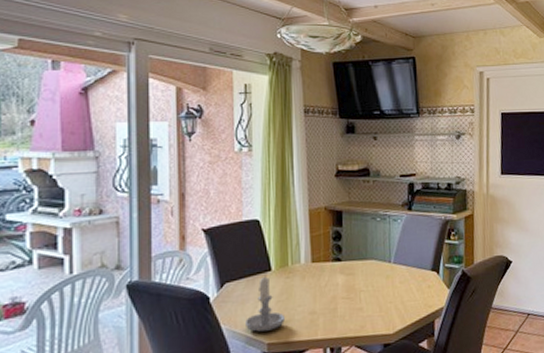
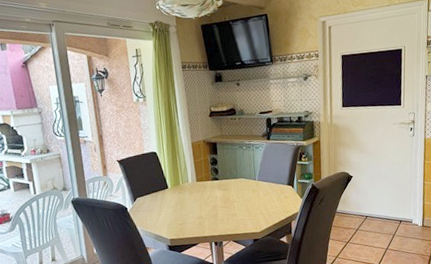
candle: present [246,275,285,332] -> none [153,191,181,232]

